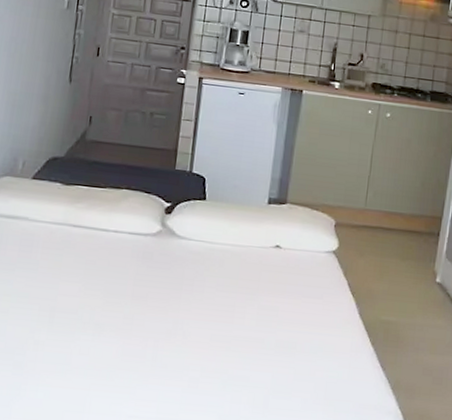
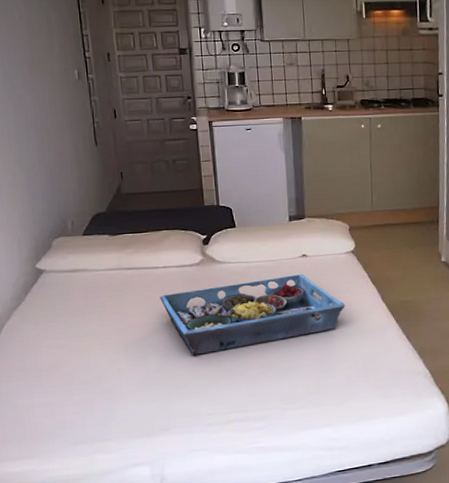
serving tray: none [103,263,315,342] -> present [160,274,345,355]

